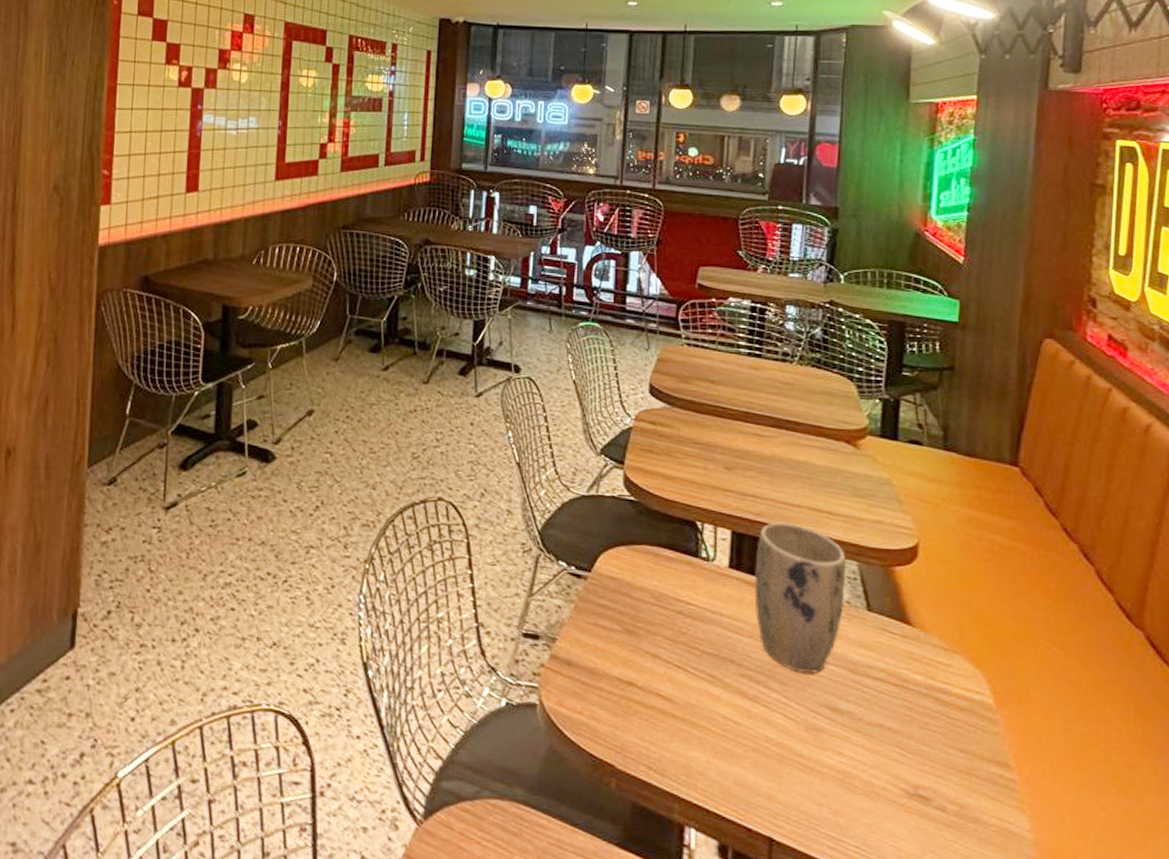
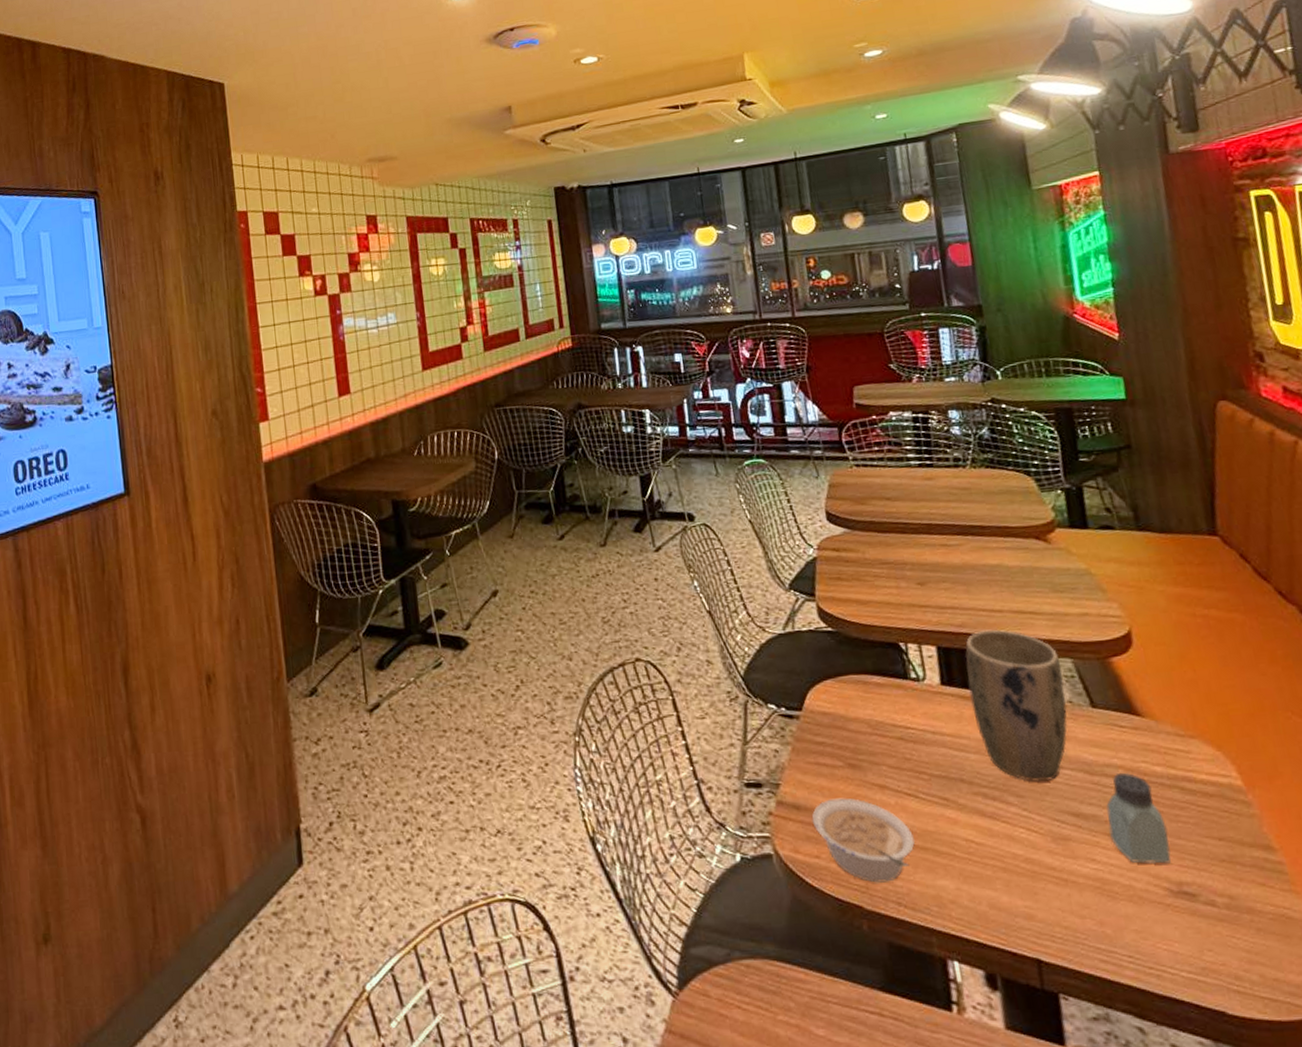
legume: none [581,660,675,746] -> present [812,798,915,883]
saltshaker: none [861,676,915,767] -> present [1106,773,1171,864]

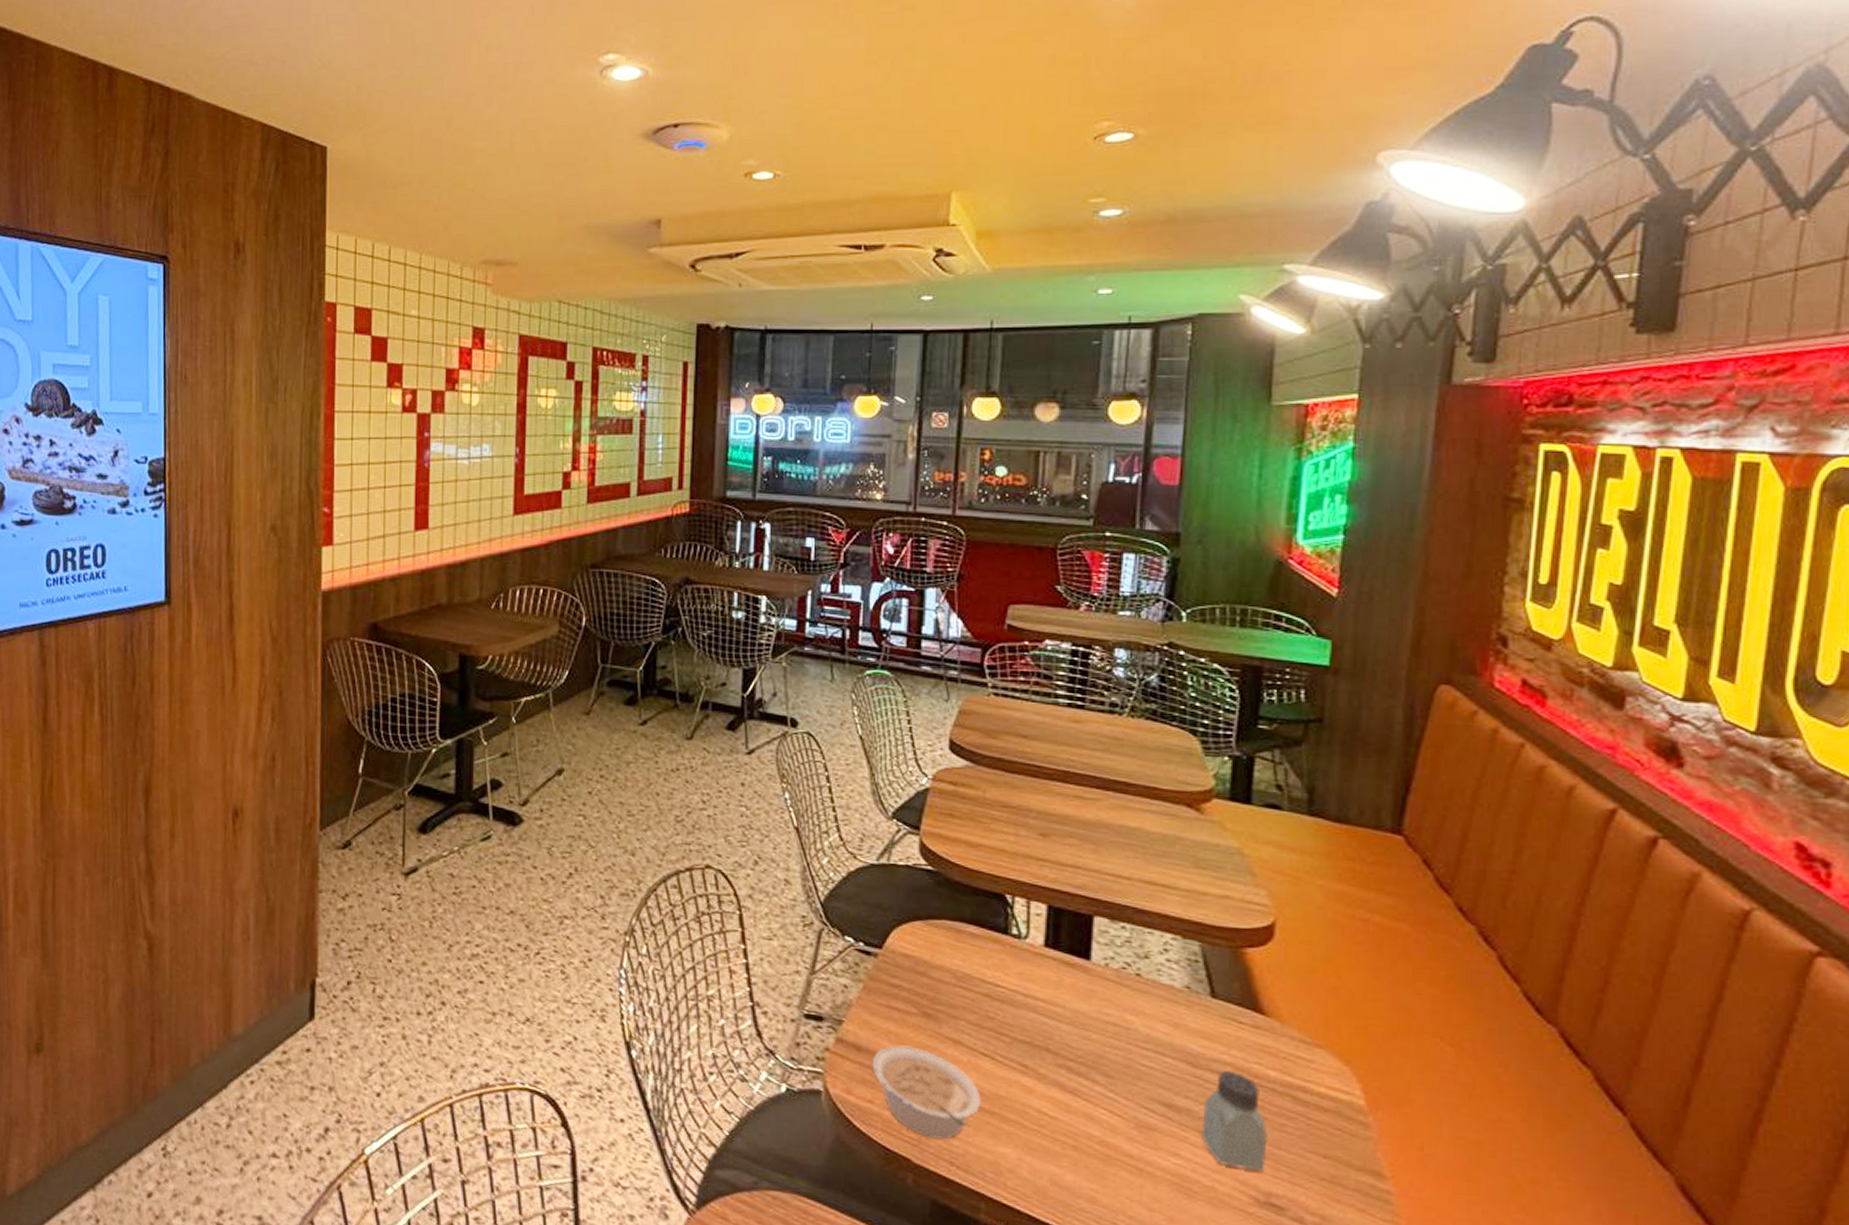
plant pot: present [964,629,1068,782] -> none [1075,896,1186,1066]

